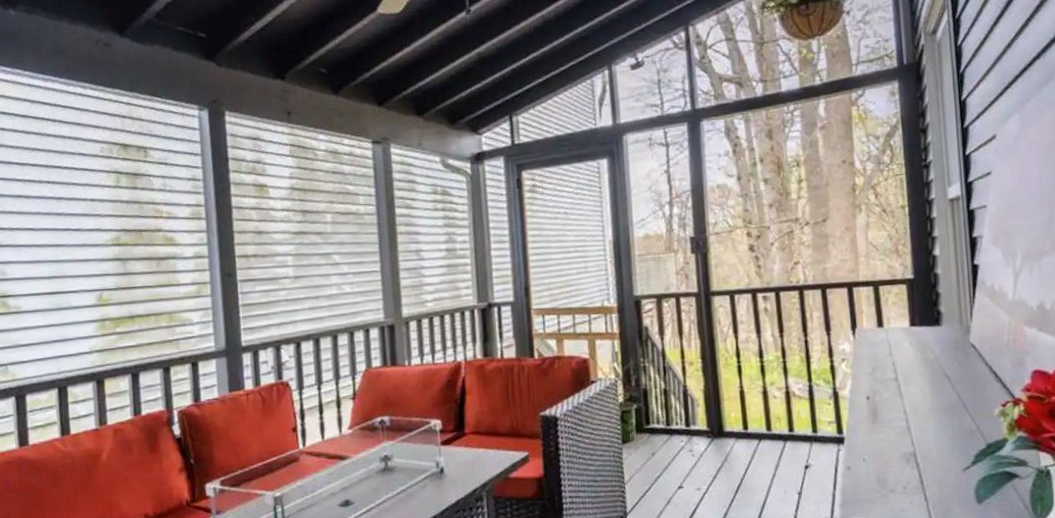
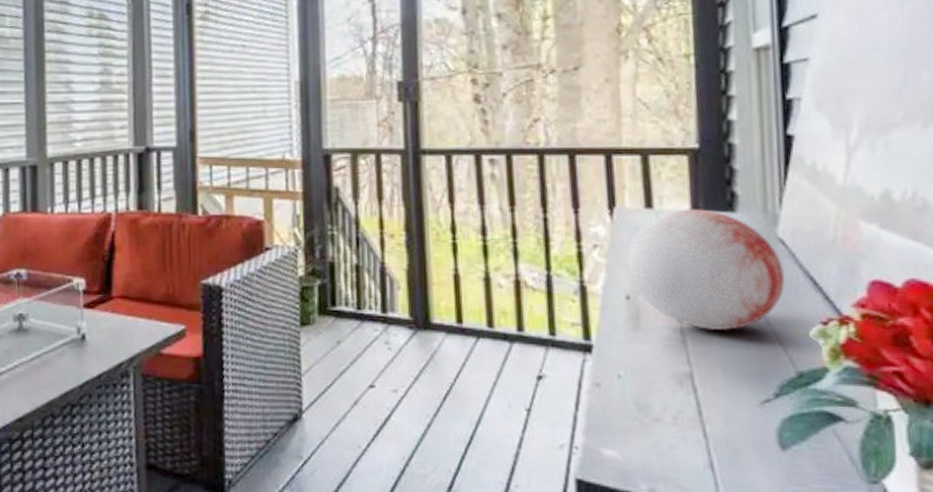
decorative orb: none [866,325,976,419] -> present [627,209,785,332]

